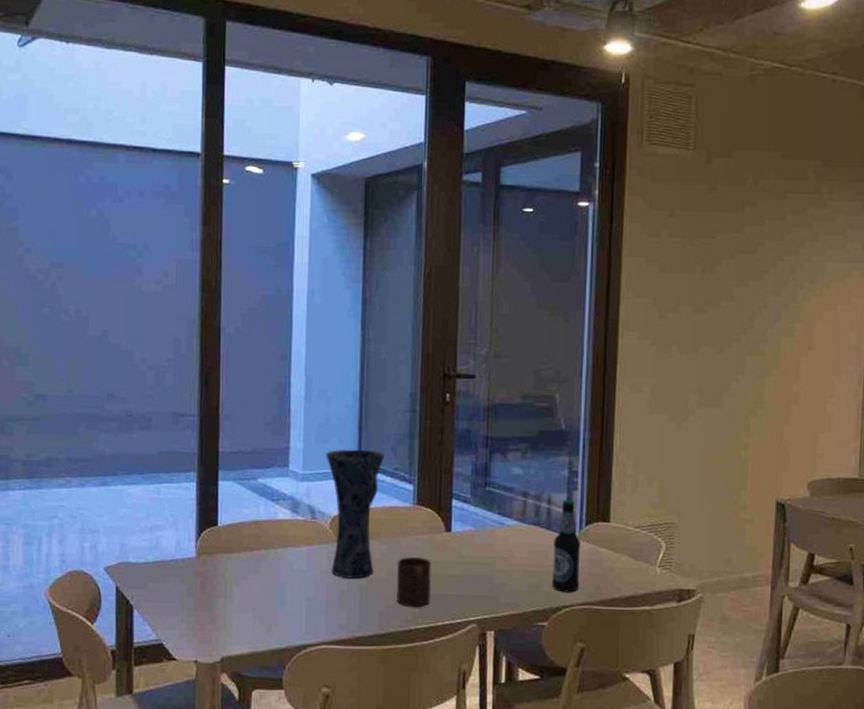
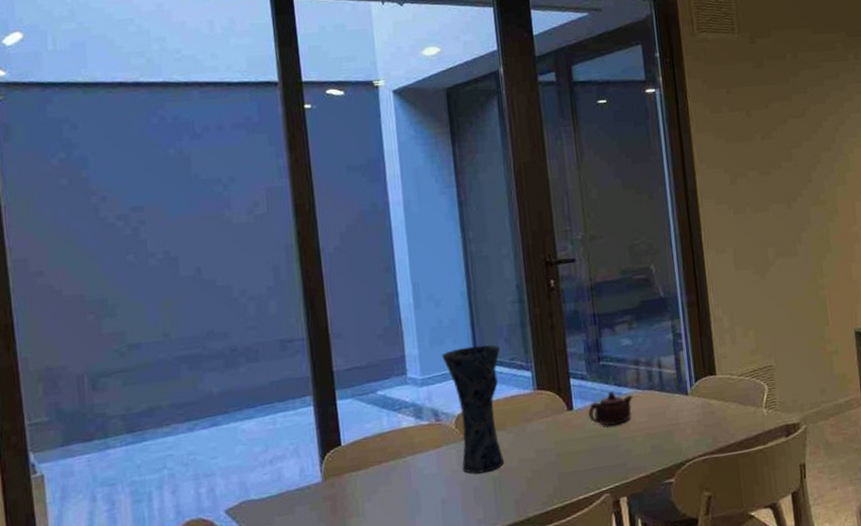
cup: present [396,557,431,608] -> none [526,439,563,490]
teapot: none [466,519,516,557] -> present [587,391,633,426]
bottle: present [552,500,581,593] -> none [669,360,698,448]

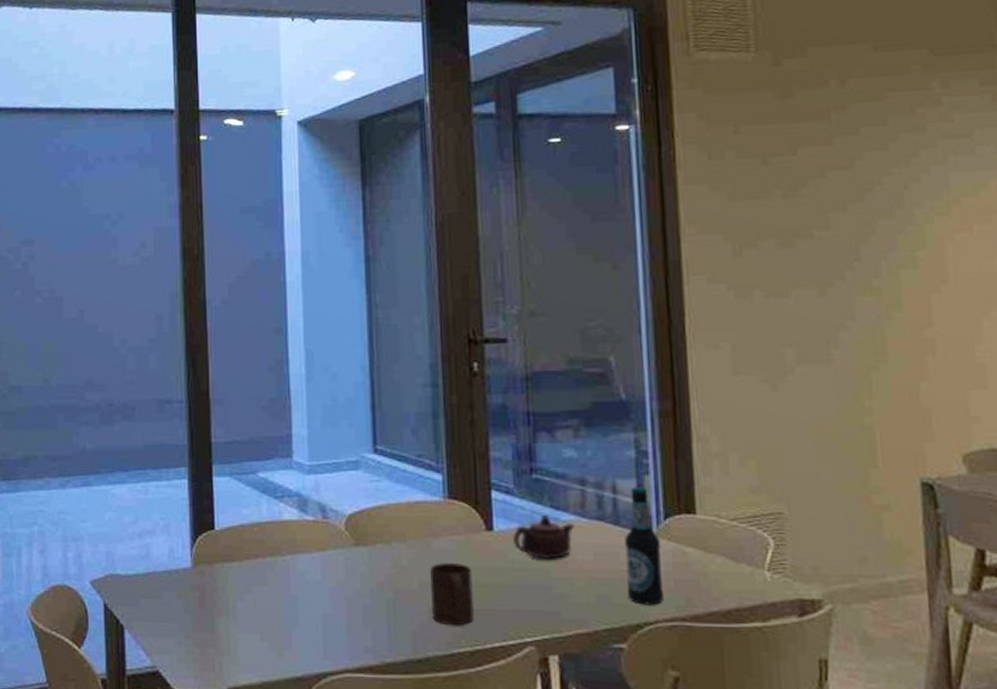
vase: present [442,345,505,474] -> none [334,434,405,591]
cup: none [526,439,563,490] -> present [430,563,475,626]
bottle: none [669,360,698,448] -> present [625,487,665,605]

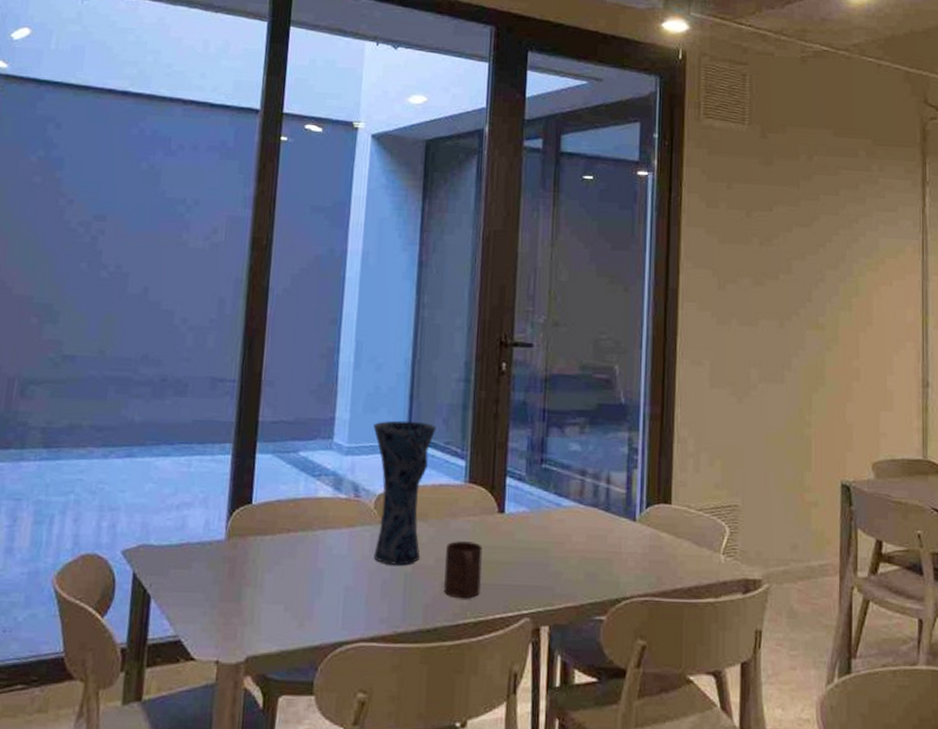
vase: none [334,434,405,591] -> present [373,420,437,565]
teapot: present [512,514,574,561] -> none [520,500,573,541]
bottle: present [625,487,665,605] -> none [611,479,642,583]

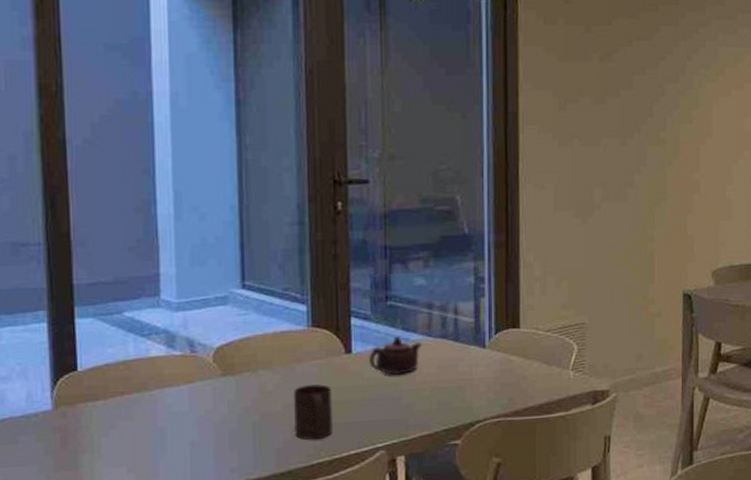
vase: present [373,420,437,565] -> none [203,270,272,416]
teapot: none [520,500,573,541] -> present [368,336,422,376]

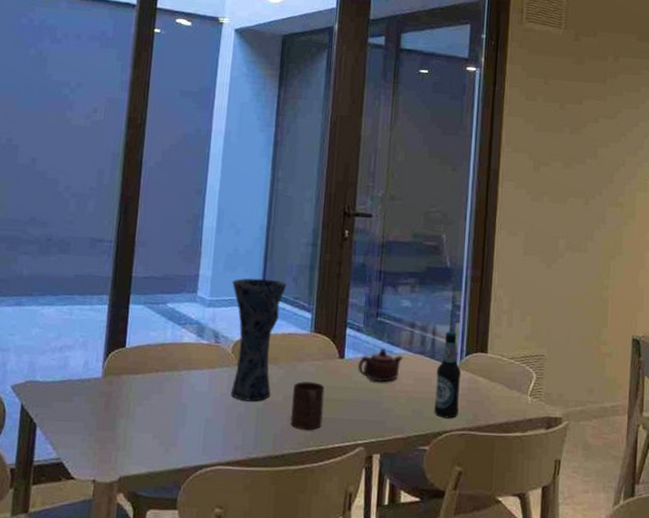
vase: none [203,270,272,416] -> present [230,277,287,402]
bottle: none [463,308,492,407] -> present [434,331,462,419]

